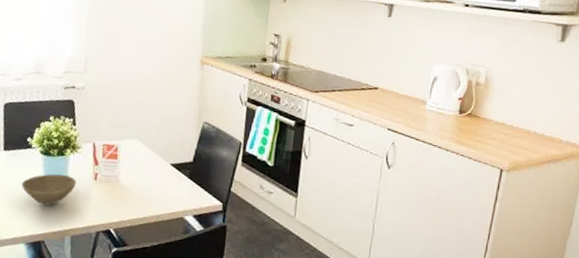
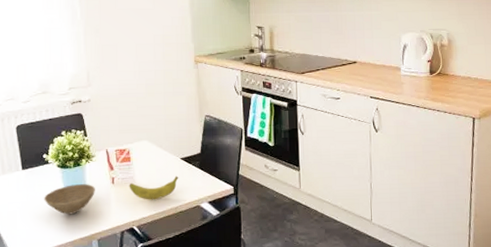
banana: none [111,181,166,205] -> present [129,175,179,200]

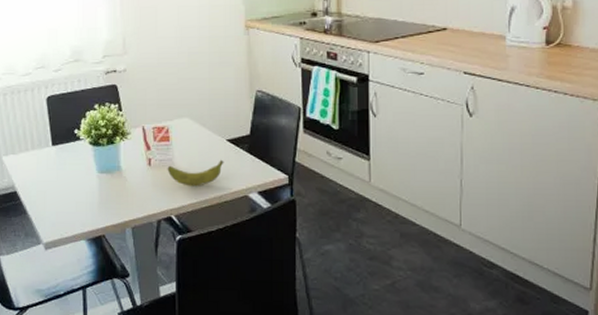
bowl: present [44,184,95,215] -> none [75,164,130,198]

